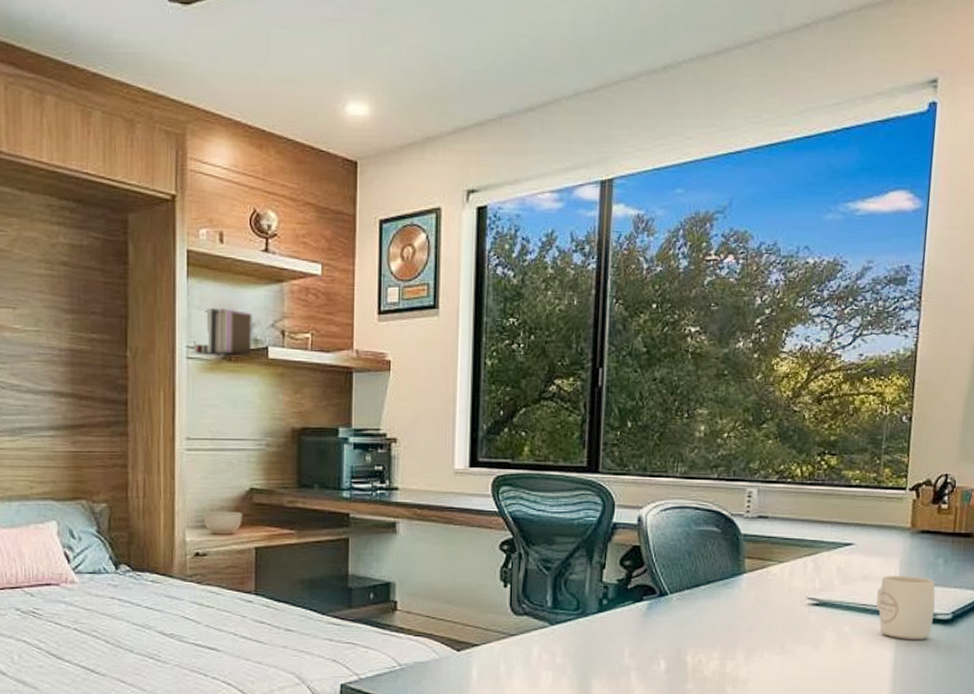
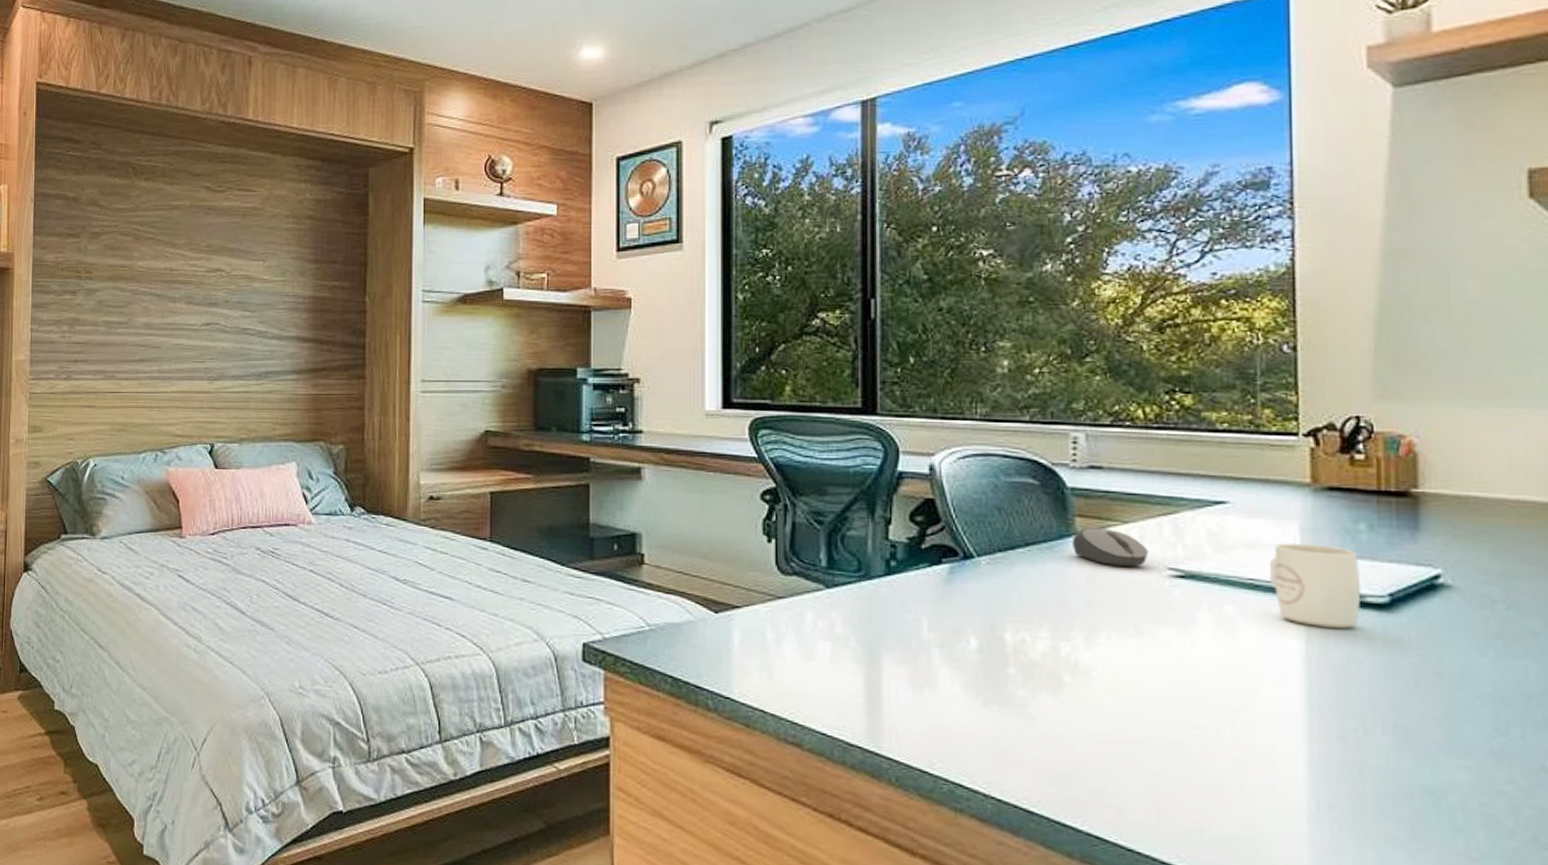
books: present [193,308,253,357] -> none [428,252,488,299]
bowl: present [203,511,244,535] -> none [437,454,478,478]
computer mouse: none [741,567,795,597] -> present [1071,528,1148,566]

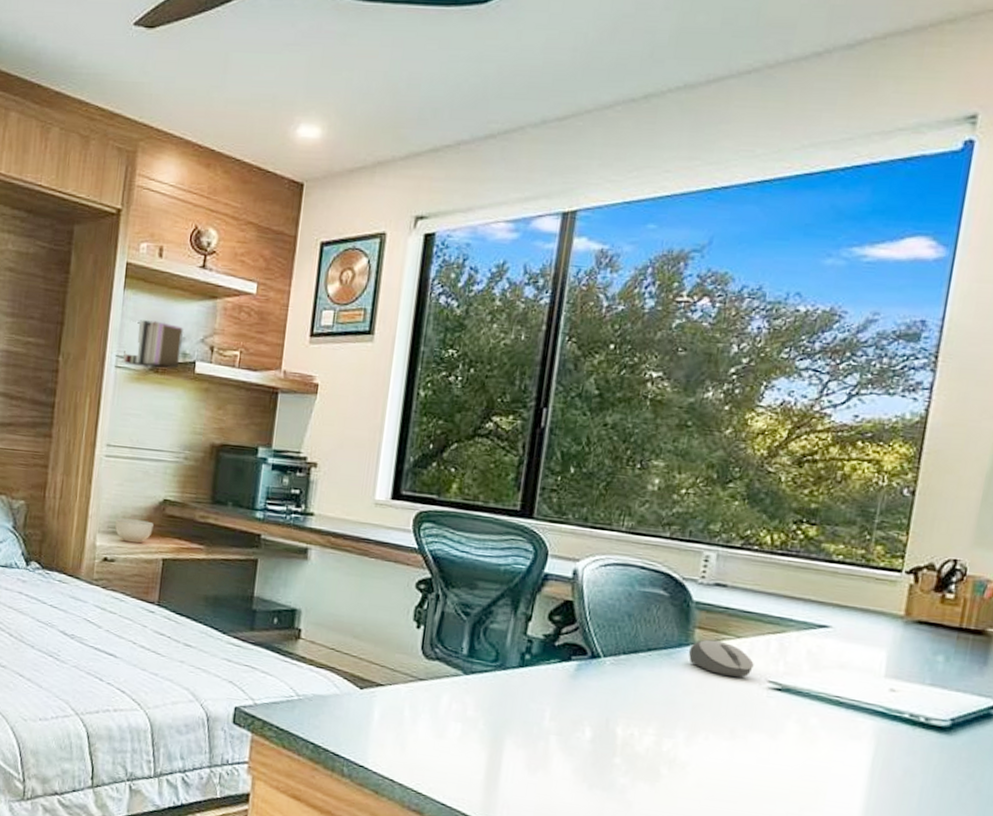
books: none [428,252,488,299] -> present [122,320,184,369]
bowl: none [437,454,478,478] -> present [115,518,155,544]
mug: present [1270,543,1362,628] -> none [853,667,931,746]

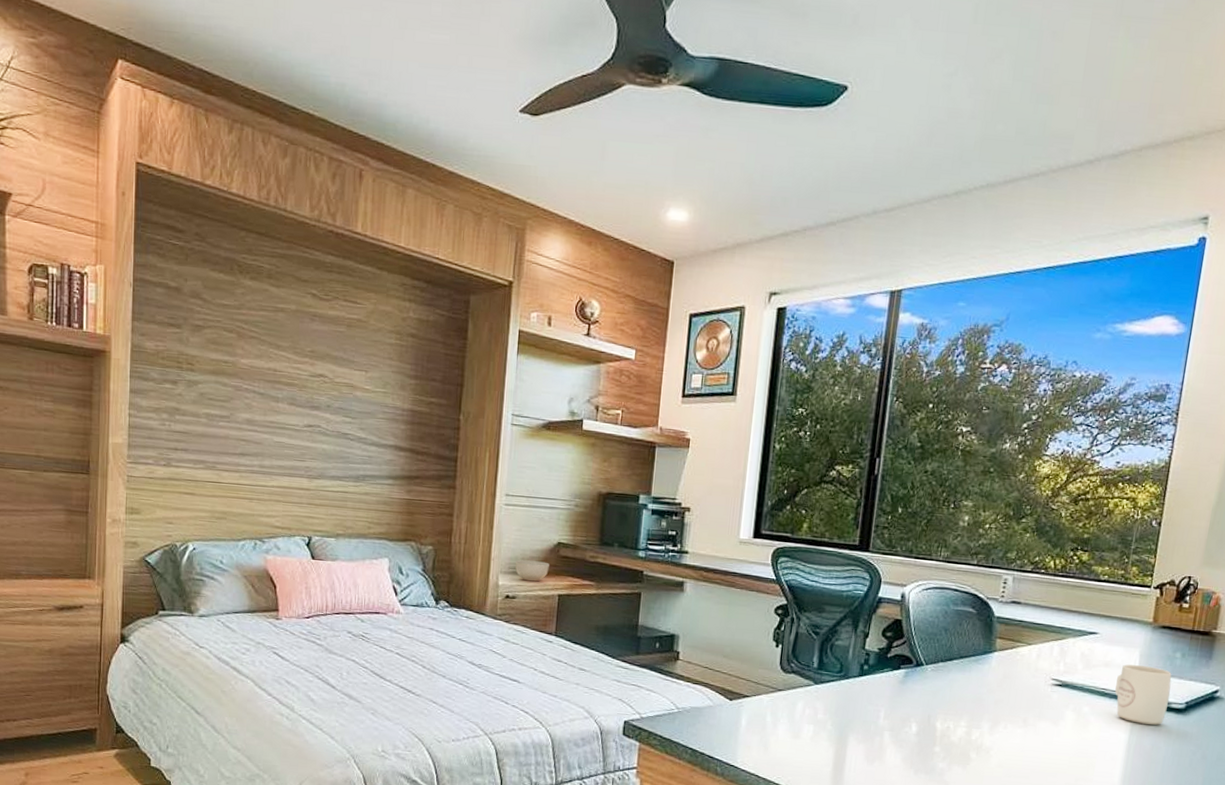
books: present [122,320,184,369] -> none [517,382,572,426]
computer mouse: present [688,639,754,677] -> none [991,647,1041,677]
mug: none [853,667,931,746] -> present [1115,664,1172,725]

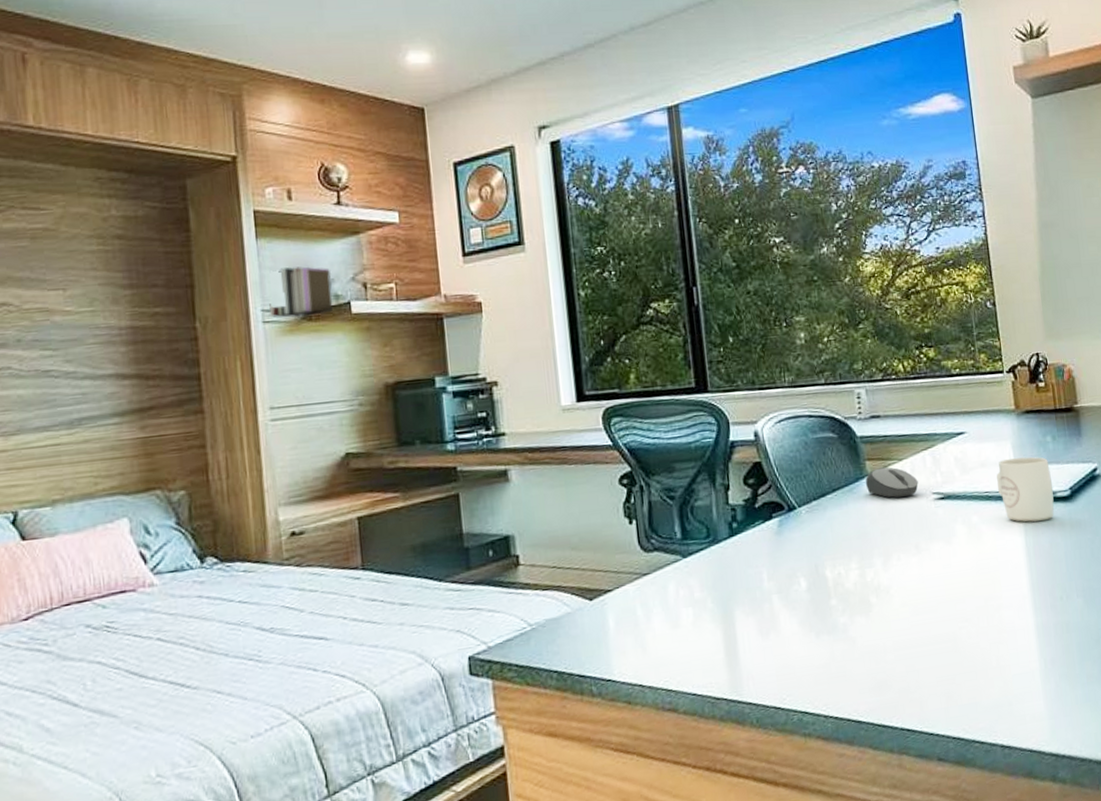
bowl: present [515,559,550,582] -> none [295,480,341,509]
books: none [517,382,572,426] -> present [268,266,334,318]
computer mouse: none [991,647,1041,677] -> present [865,467,919,498]

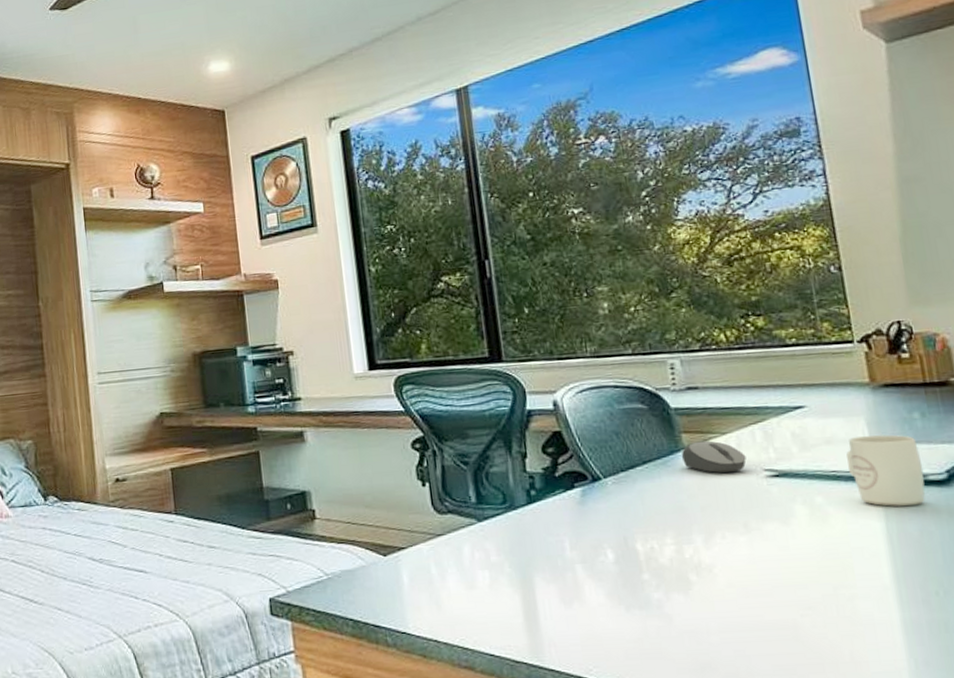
books: present [268,266,334,318] -> none [96,253,149,297]

